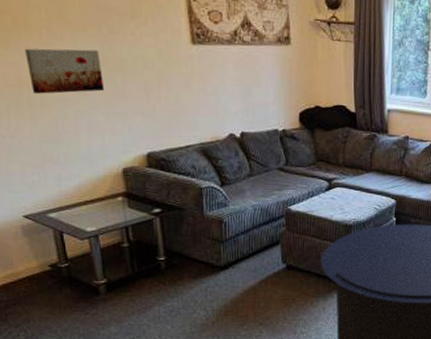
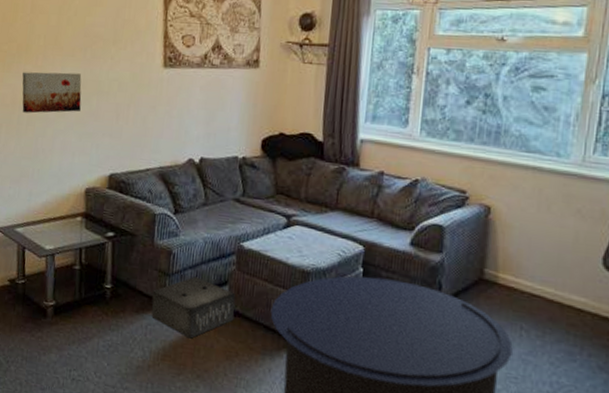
speaker: none [208,240,289,294] -> present [151,276,235,339]

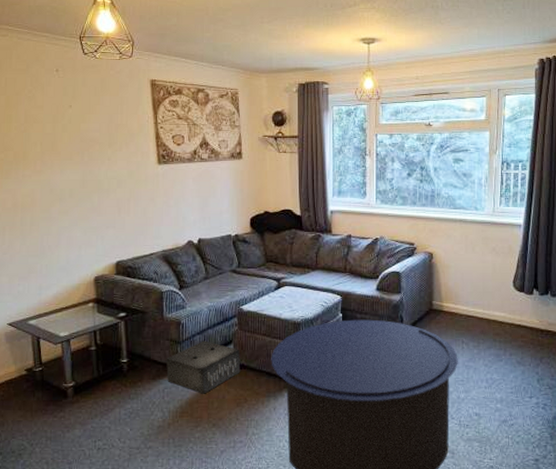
wall art: present [22,72,82,114] -> none [22,175,83,215]

